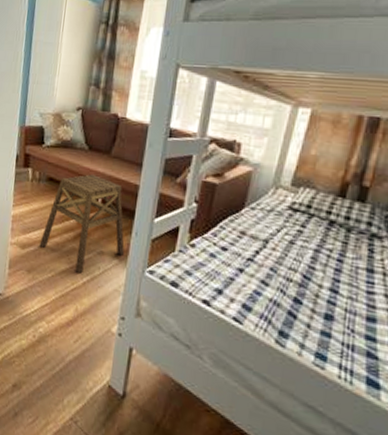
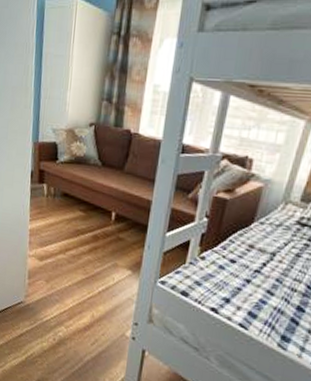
stool: present [39,174,125,274] -> none [56,190,138,284]

